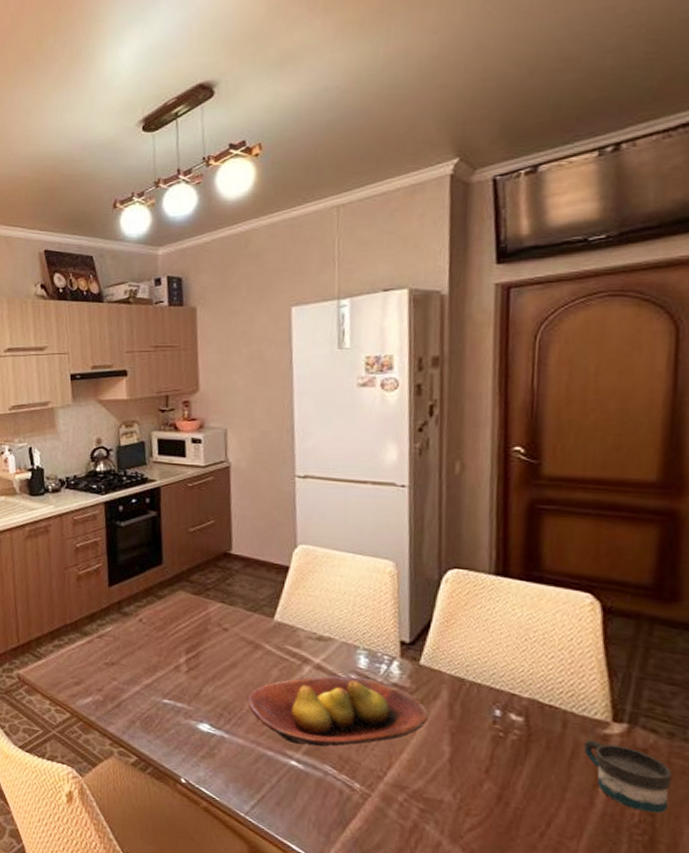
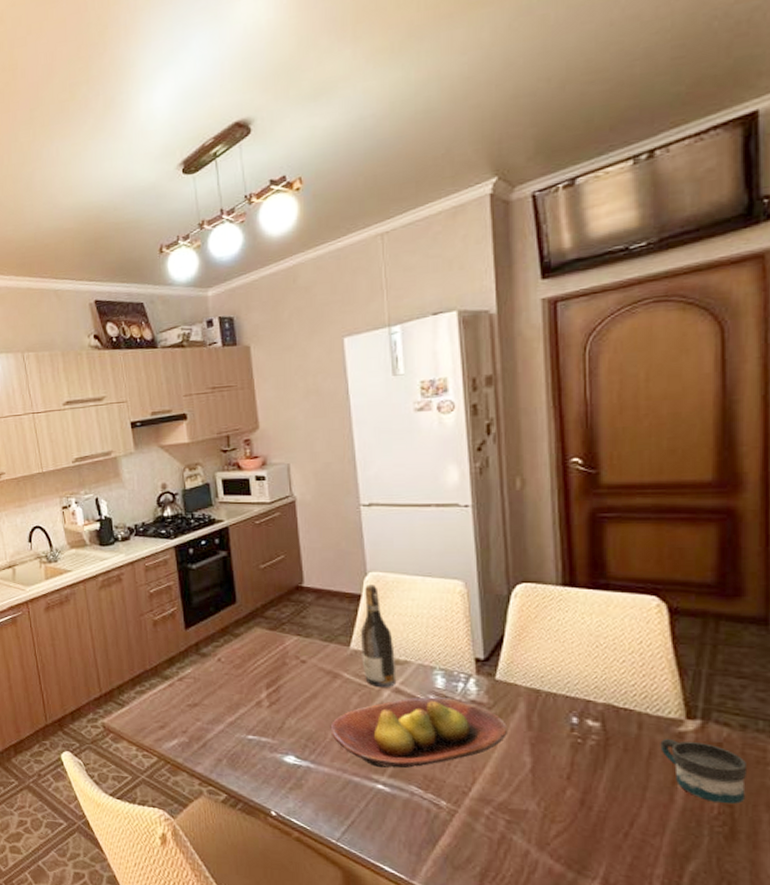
wine bottle: none [284,557,320,663] -> present [360,585,397,688]

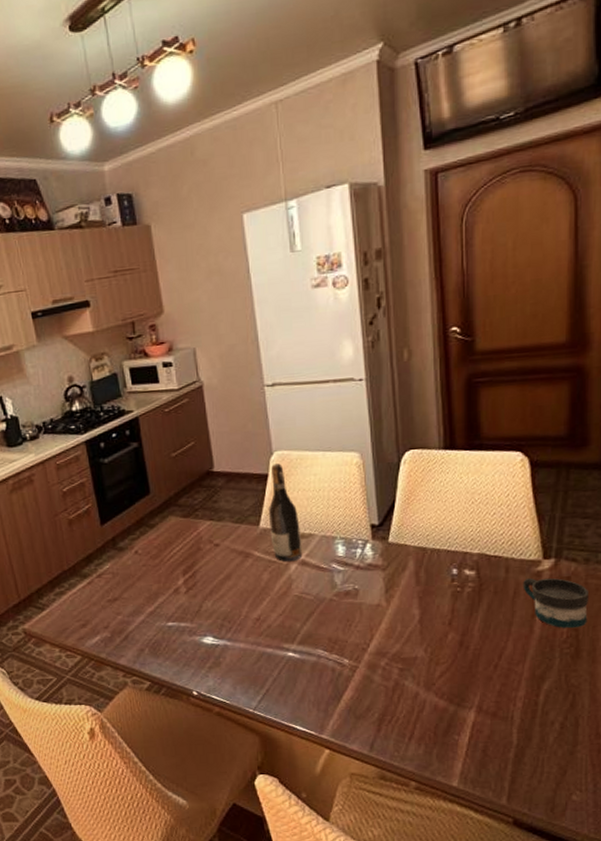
fruit bowl: present [330,697,507,769] -> none [244,564,399,637]

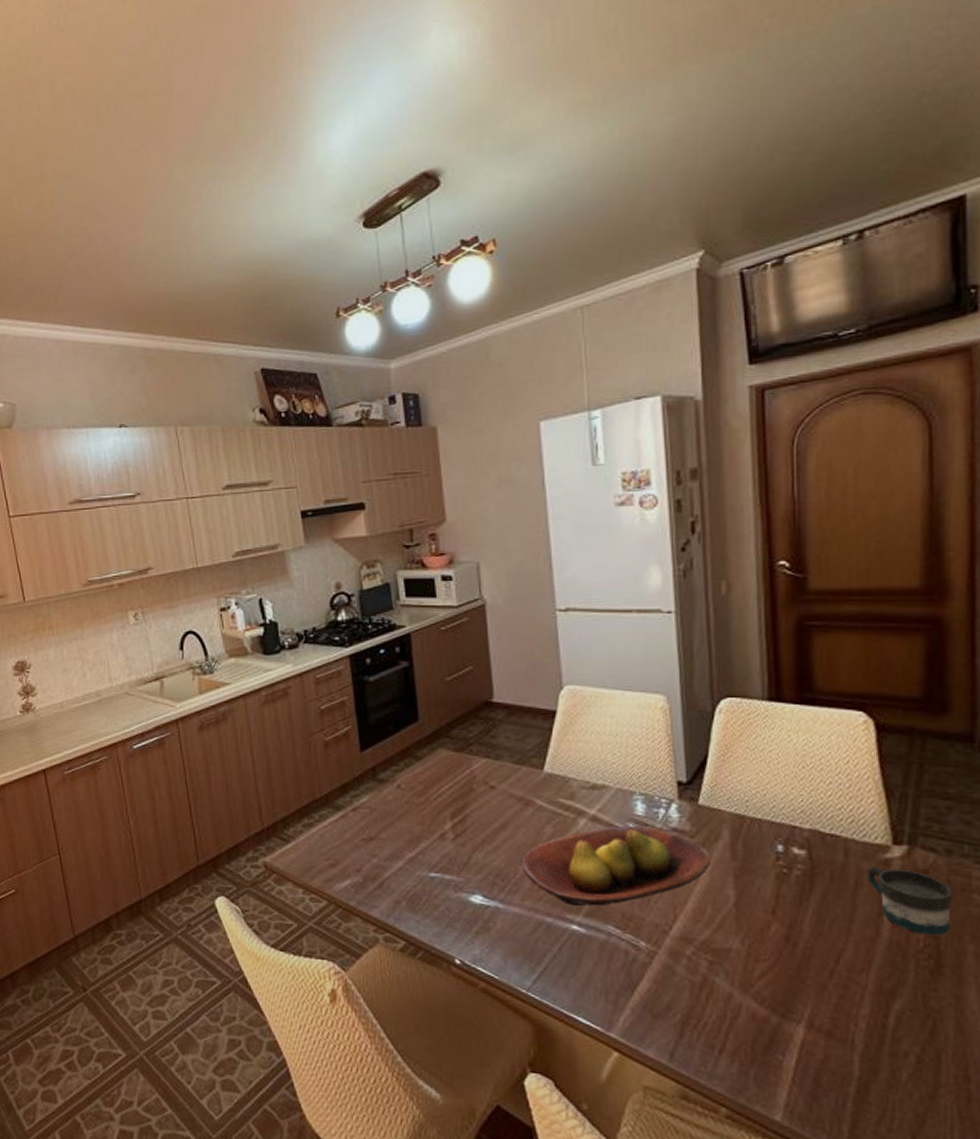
fruit bowl: none [244,564,399,637] -> present [521,825,710,907]
wine bottle: present [268,463,303,562] -> none [554,700,594,816]

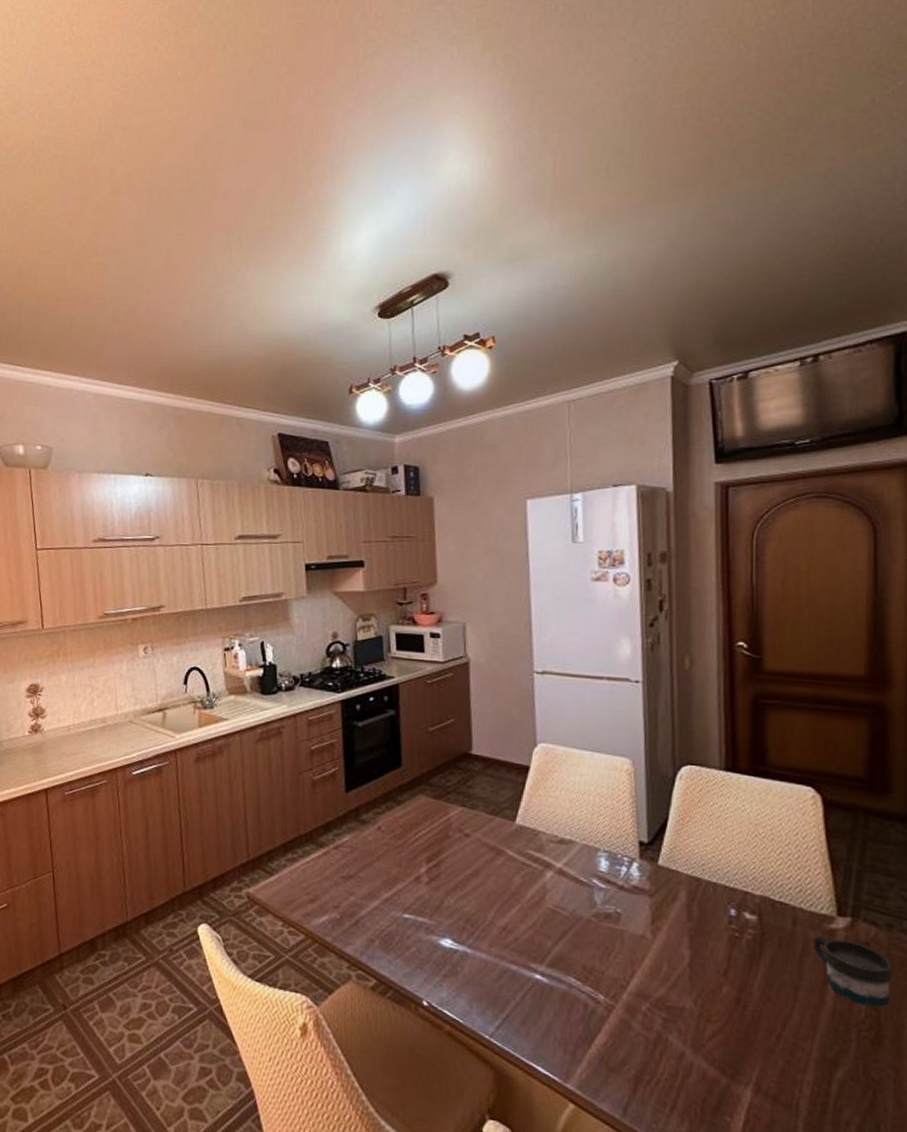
fruit bowl: present [521,825,710,907] -> none [490,880,667,958]

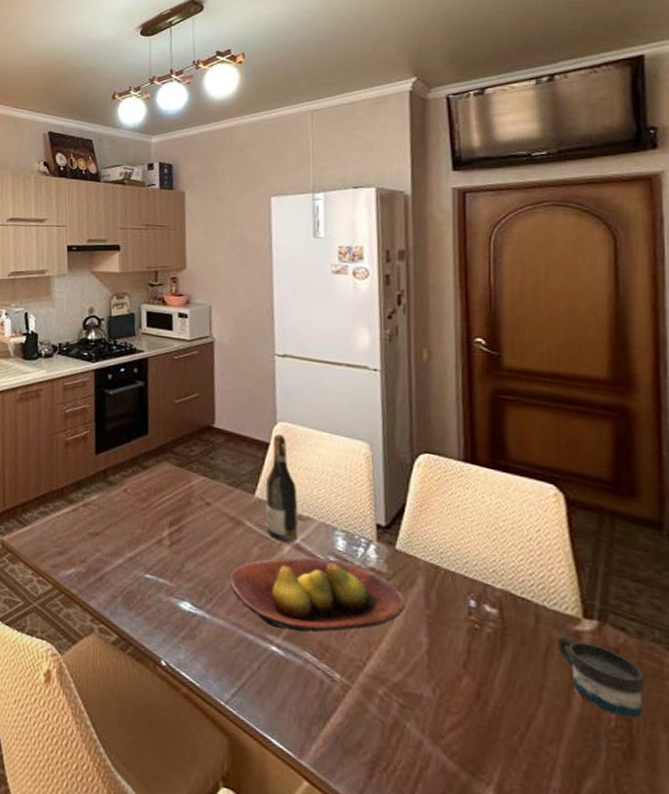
fruit bowl: none [490,880,667,958] -> present [228,556,405,633]
wine bottle: none [526,756,561,869] -> present [265,434,299,543]

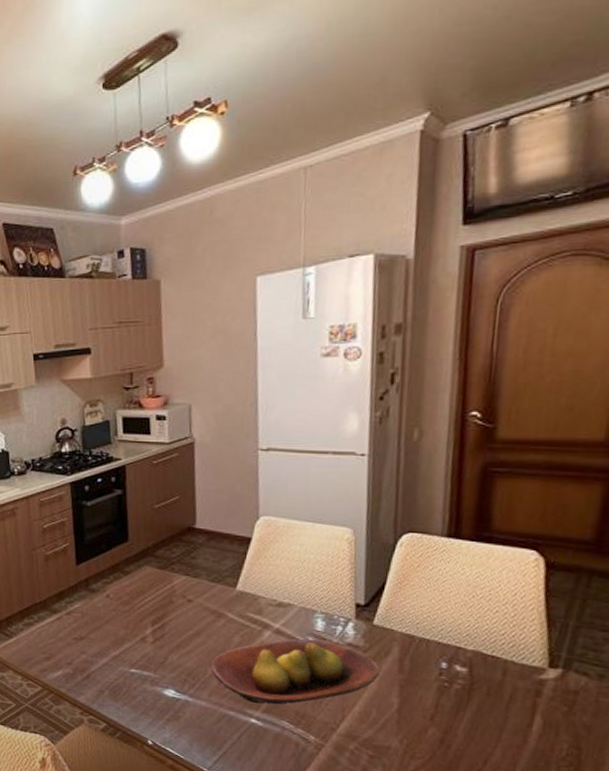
wine bottle: present [265,434,299,543] -> none [246,528,280,629]
mug: present [557,635,643,719] -> none [520,684,599,747]

